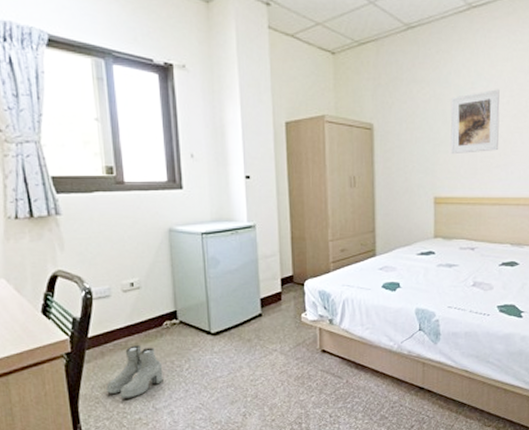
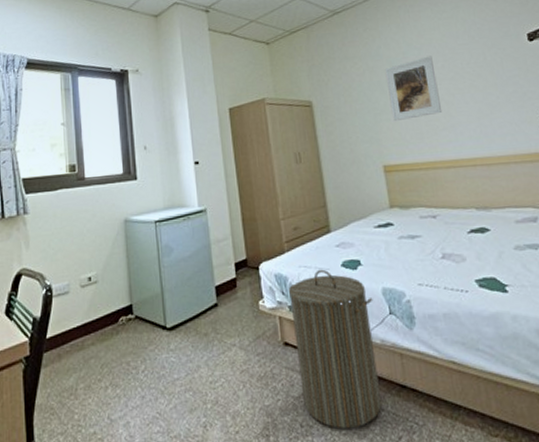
boots: present [106,345,163,398] -> none [62,345,119,408]
laundry hamper: none [331,289,407,420] -> present [289,269,382,430]

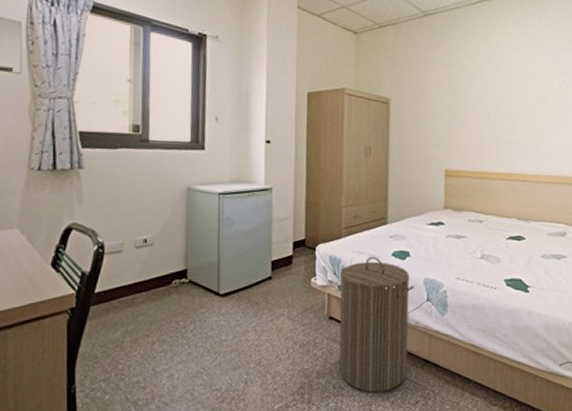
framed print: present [384,56,443,122] -> none [461,73,508,131]

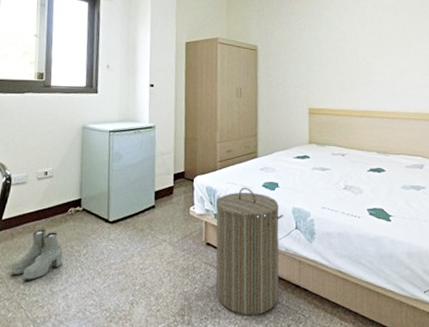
boots: none [107,303,167,359] -> present [11,229,63,280]

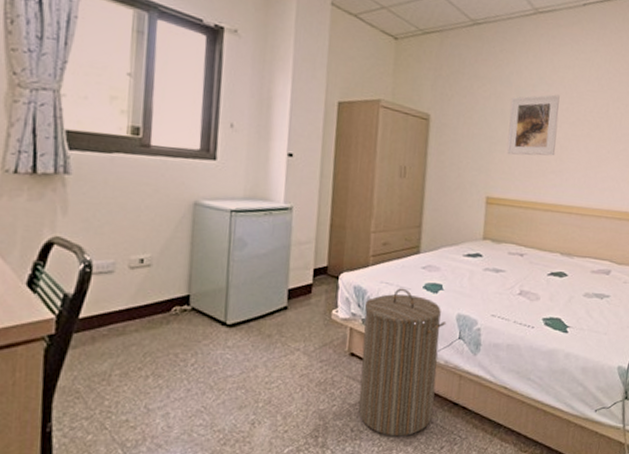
boots: present [11,229,63,280] -> none [91,332,164,395]
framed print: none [322,21,364,73] -> present [507,94,560,156]

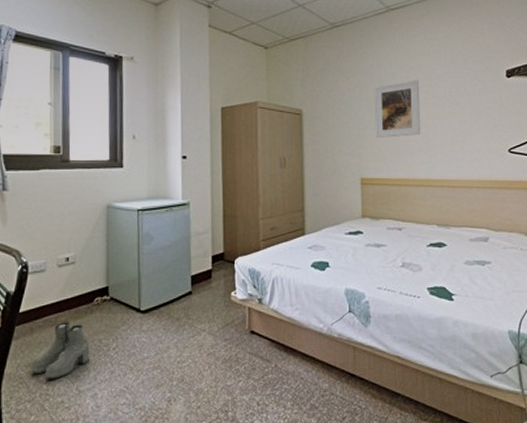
boots: none [91,332,164,395] -> present [32,322,90,379]
laundry hamper: present [359,288,447,437] -> none [260,268,336,409]

